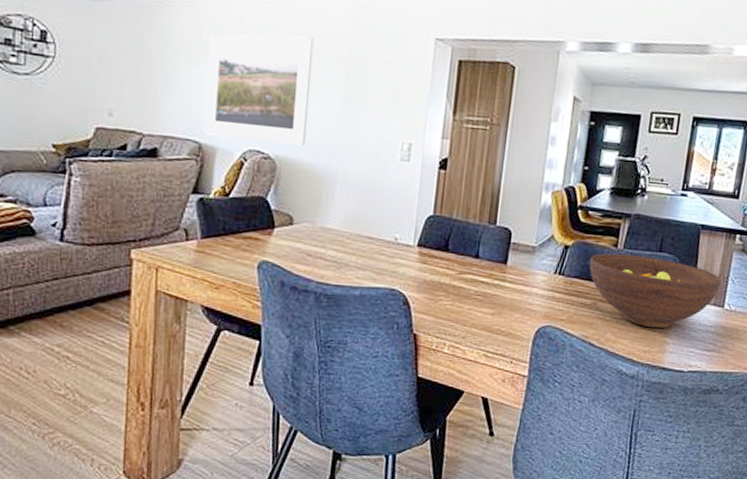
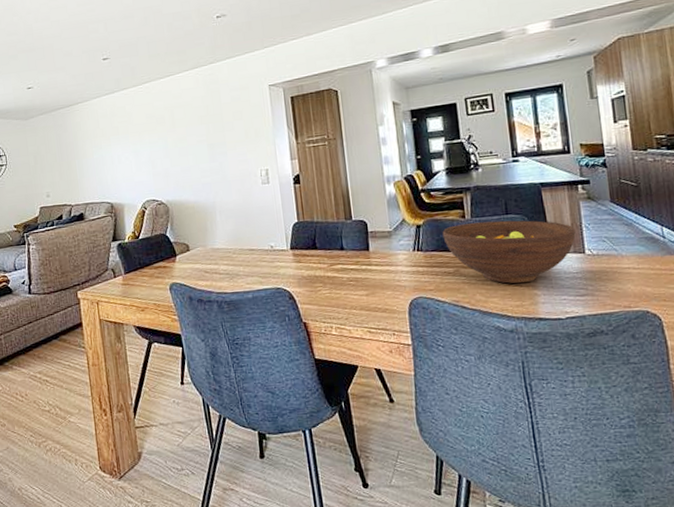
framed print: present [203,35,315,146] -> none [105,107,187,196]

